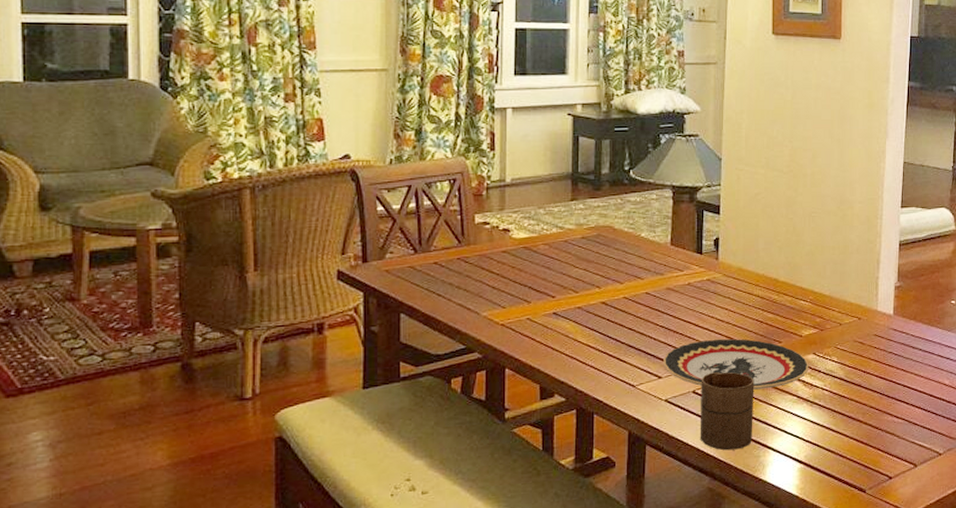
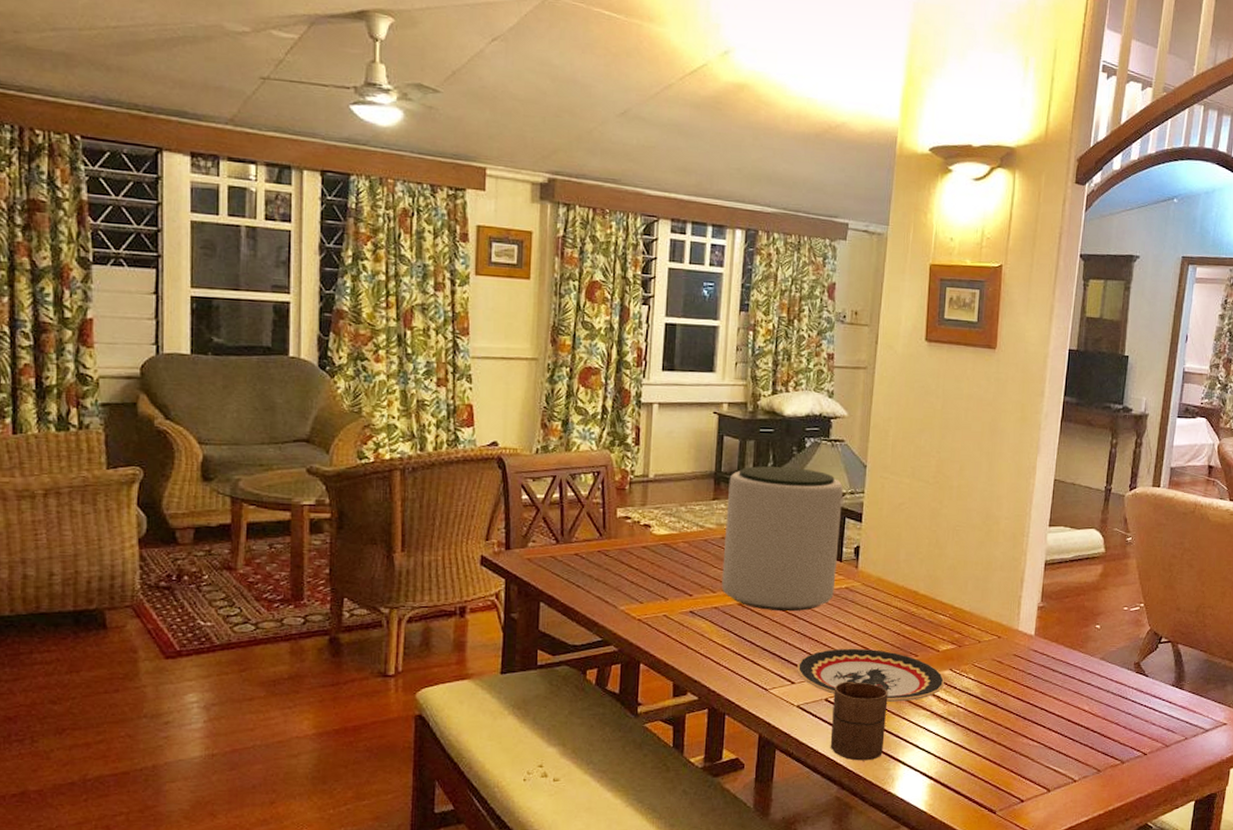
plant pot: none [584,164,700,307] -> present [722,466,843,612]

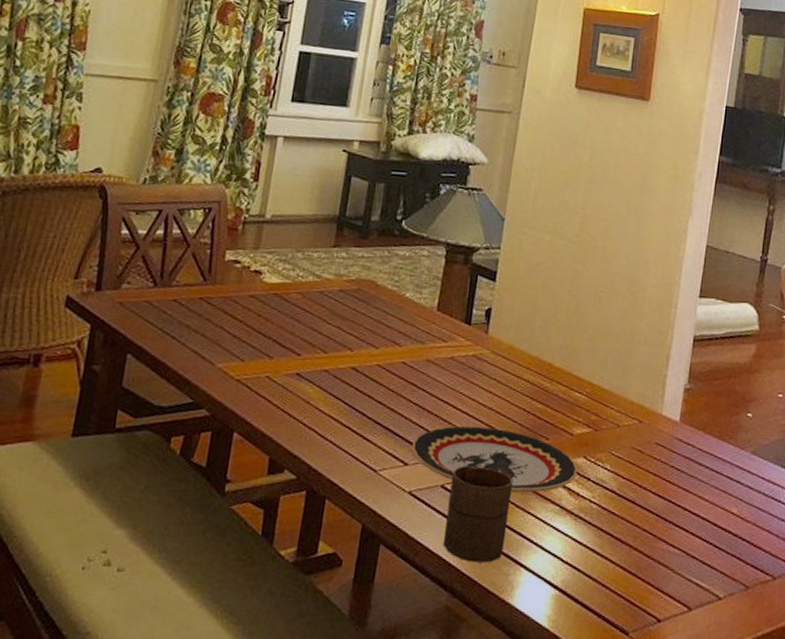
plant pot: present [722,466,843,612] -> none [334,212,478,380]

